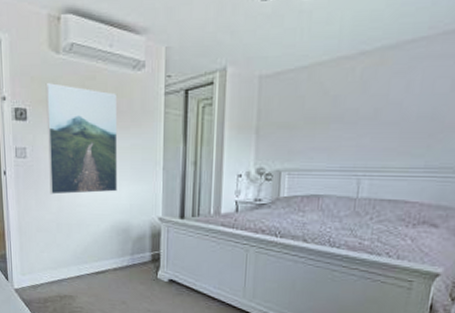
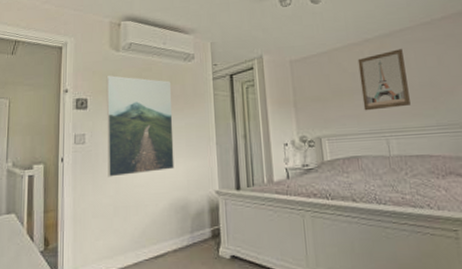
wall art: none [339,67,408,144] -> present [357,49,411,111]

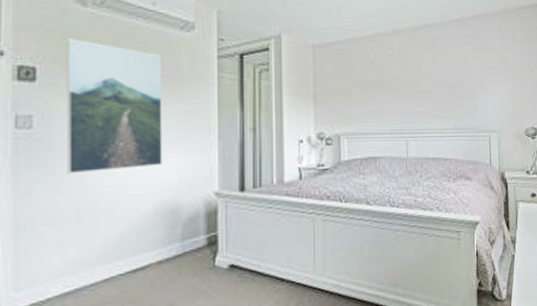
wall art: present [357,49,411,111] -> none [386,45,433,109]

